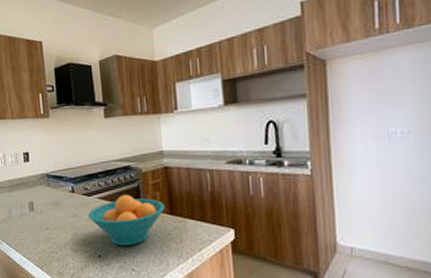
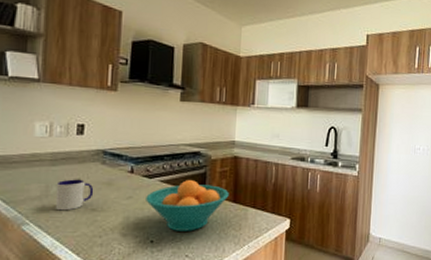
mug: none [16,202,45,231] -> present [55,179,94,211]

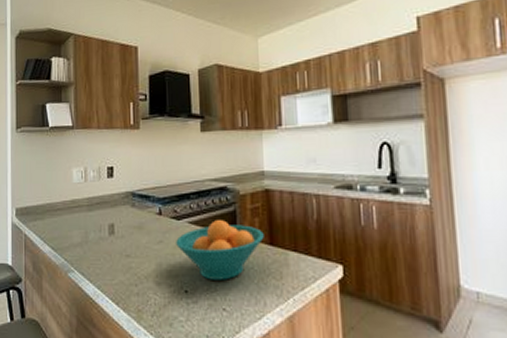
mug: present [55,179,94,211] -> none [93,224,127,258]

